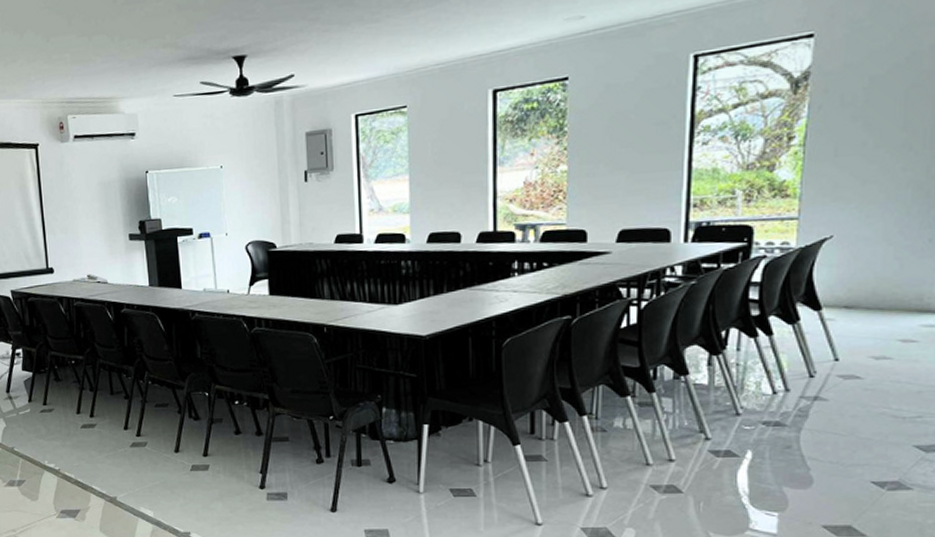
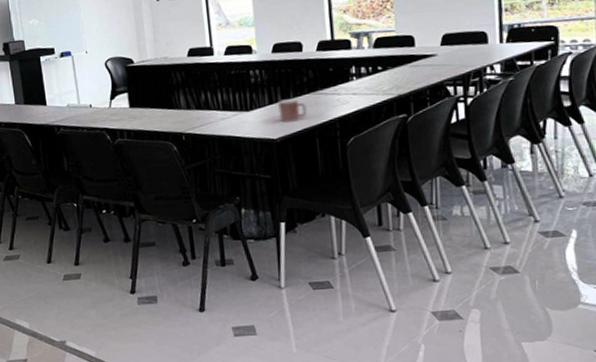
mug: none [428,293,461,320] -> present [277,98,307,124]

